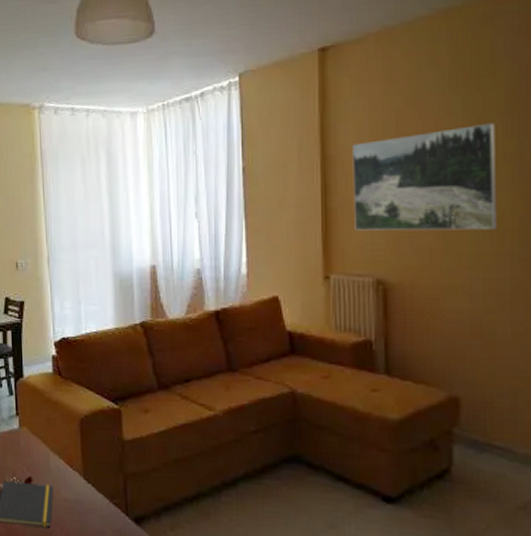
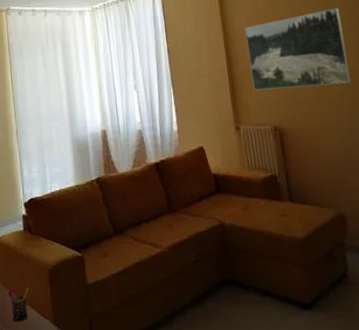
pen holder: none [33,434,57,470] -> present [7,288,29,322]

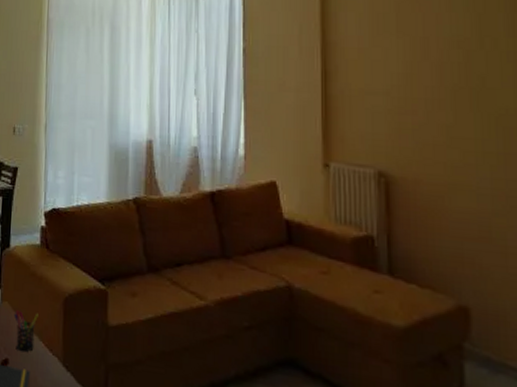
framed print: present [245,7,351,91] -> none [352,21,502,128]

